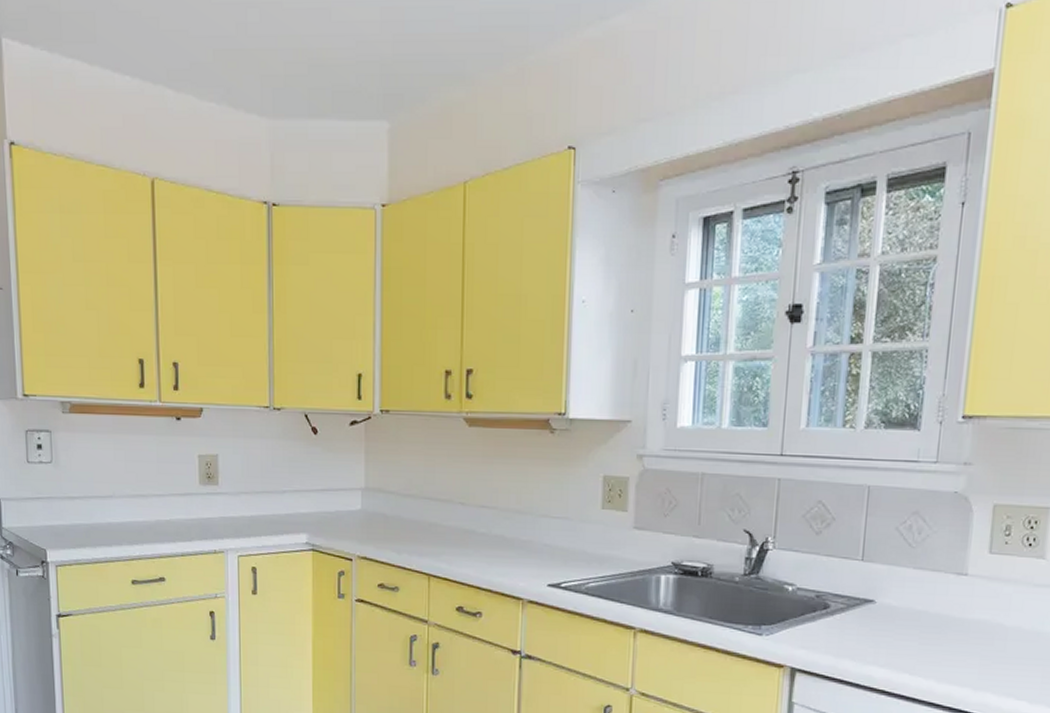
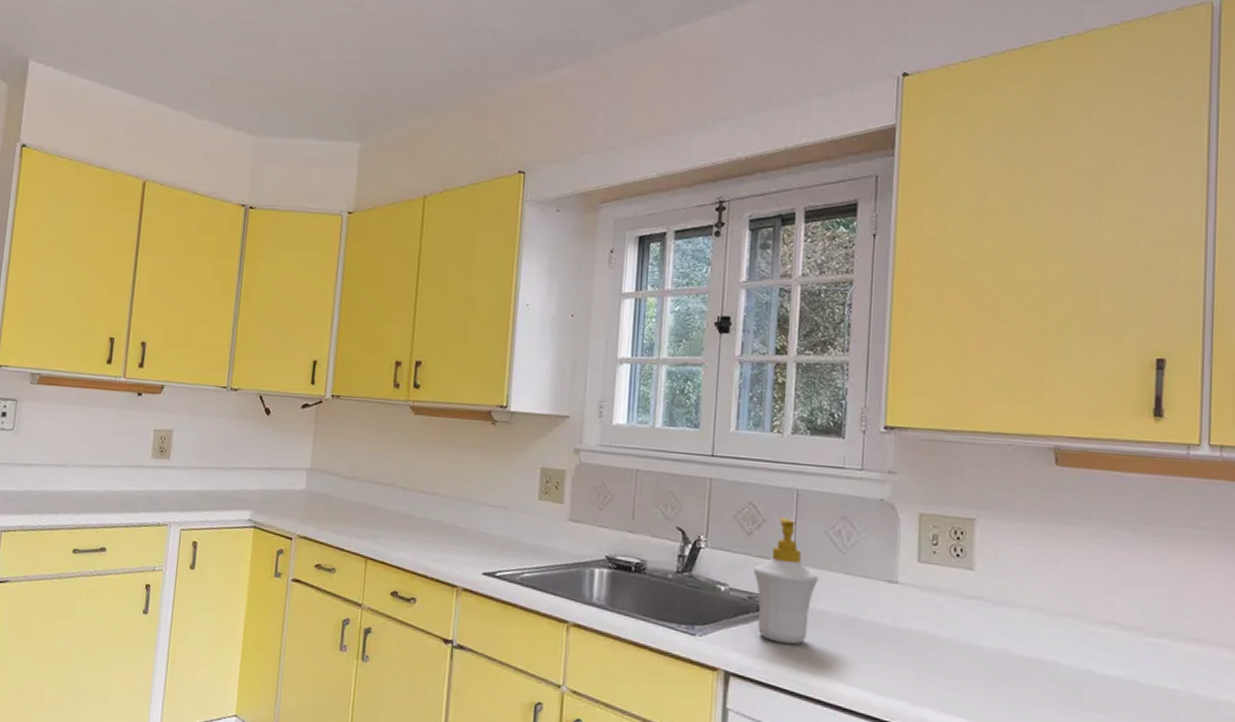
soap bottle: none [822,515,887,639] -> present [754,517,819,644]

